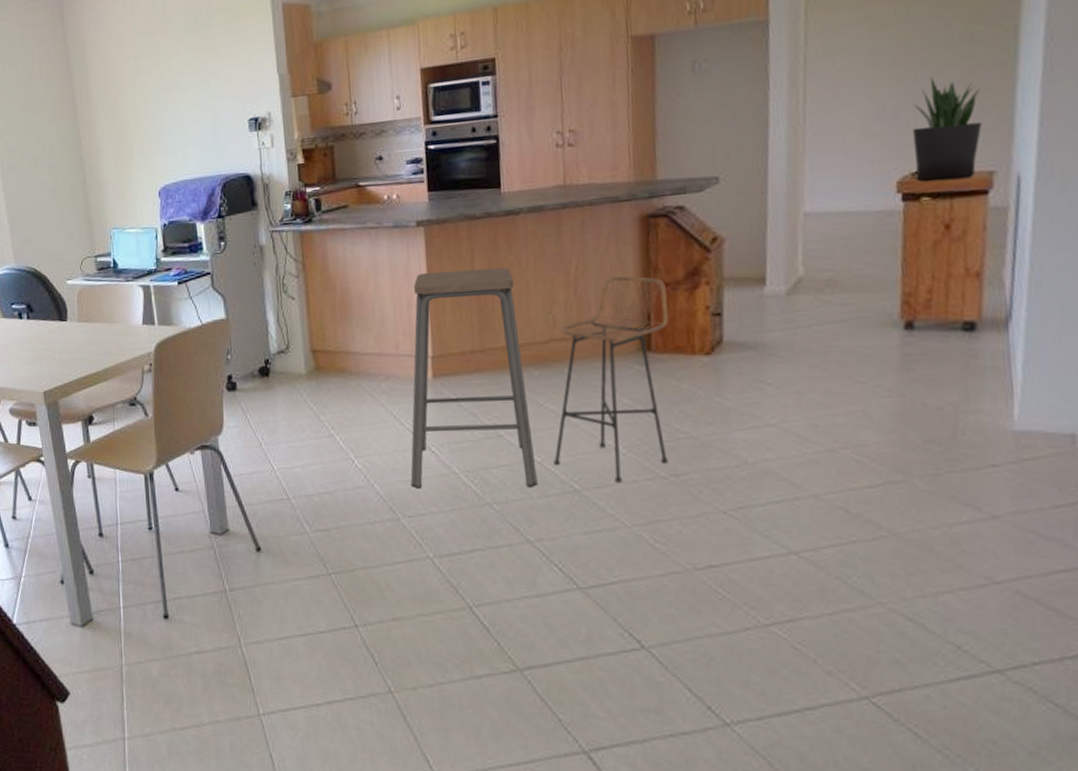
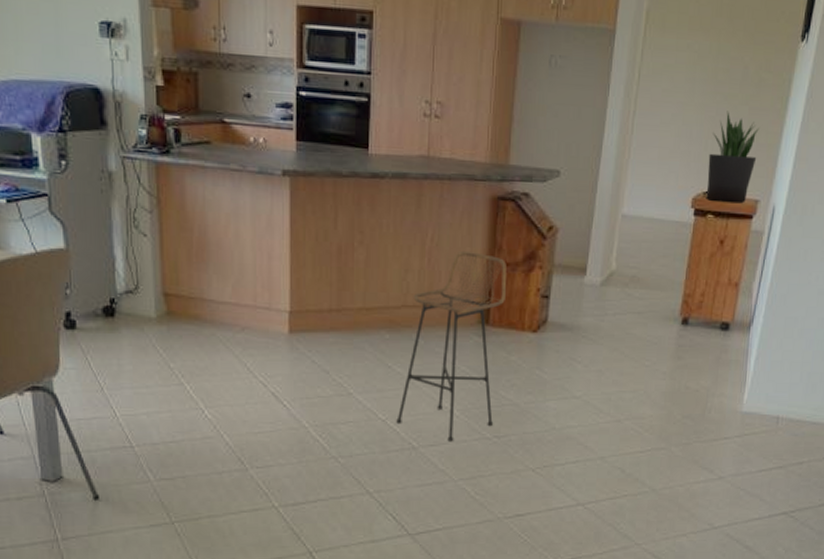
bar stool: present [410,267,537,489] -> none [261,225,380,443]

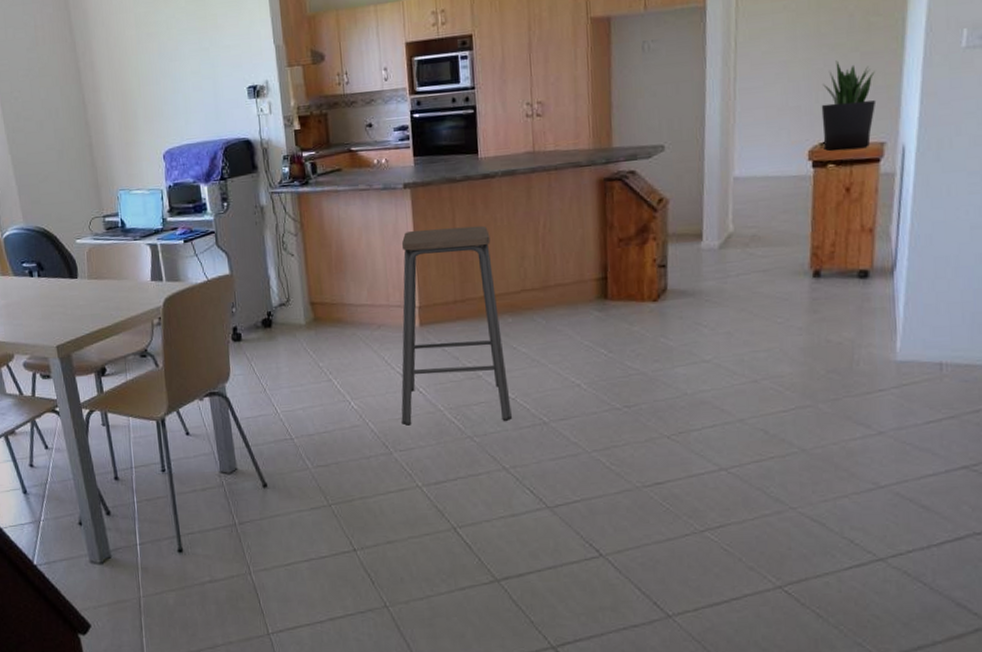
bar stool: none [261,225,380,443] -> present [401,225,512,426]
bar stool: present [396,252,506,442] -> none [525,232,622,415]

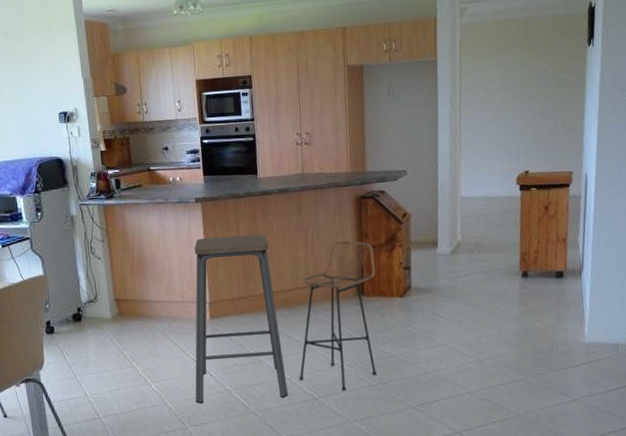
bar stool: none [525,232,622,415] -> present [299,240,376,391]
planter: present [821,60,877,152] -> none [525,107,566,178]

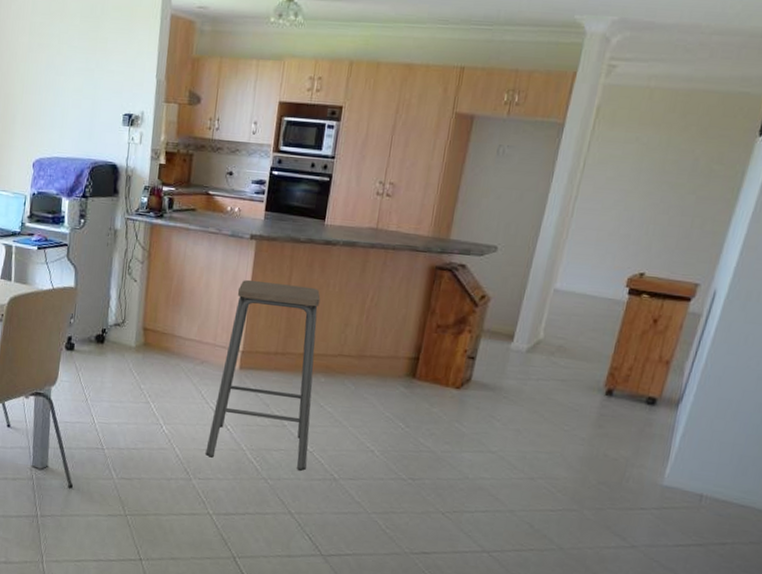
bar stool: present [299,240,376,391] -> none [322,312,438,478]

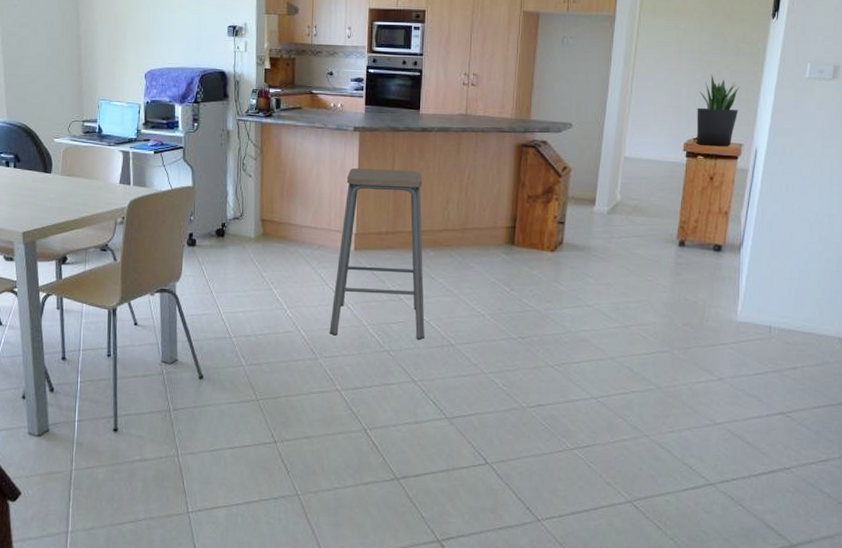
planter: none [642,199,706,286] -> present [696,74,740,147]

